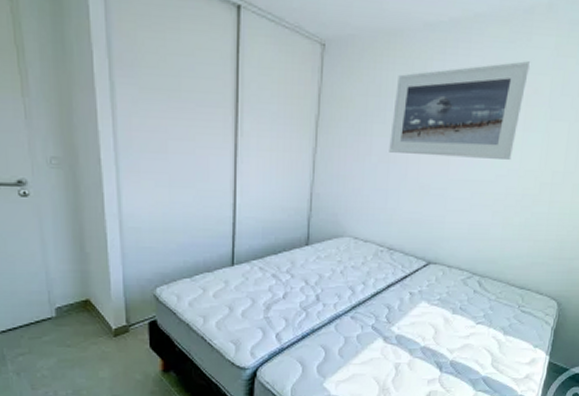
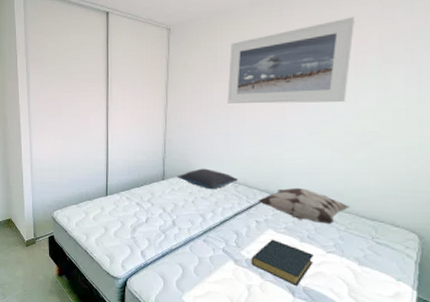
pillow: none [323,231,394,257] -> present [176,168,238,190]
hardback book: none [401,312,465,360] -> present [251,239,315,286]
decorative pillow: none [414,254,503,293] -> present [259,187,350,224]

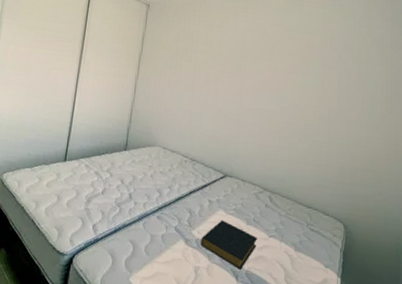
pillow: present [176,168,238,190] -> none [138,142,196,166]
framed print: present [227,17,356,104] -> none [194,24,304,96]
decorative pillow: present [259,187,350,224] -> none [213,170,291,208]

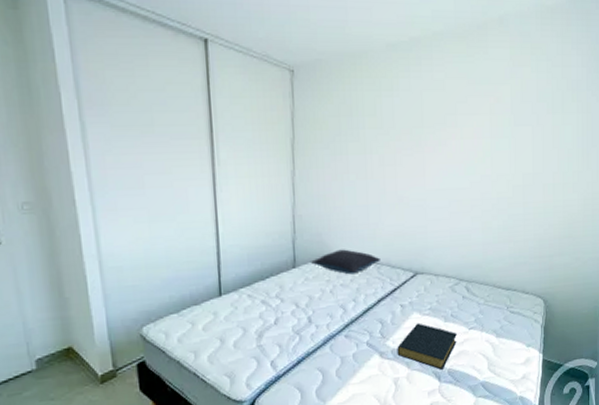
pillow: none [138,142,196,166] -> present [310,249,380,275]

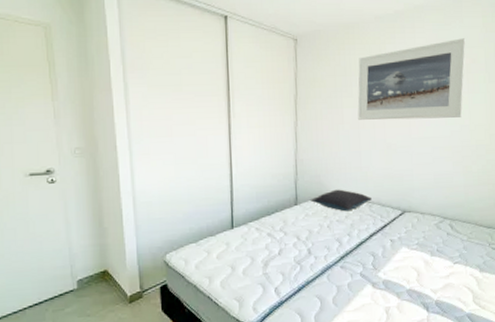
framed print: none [365,73,490,169] -> present [357,38,466,120]
hardback book: present [397,323,458,370] -> none [388,256,444,301]

